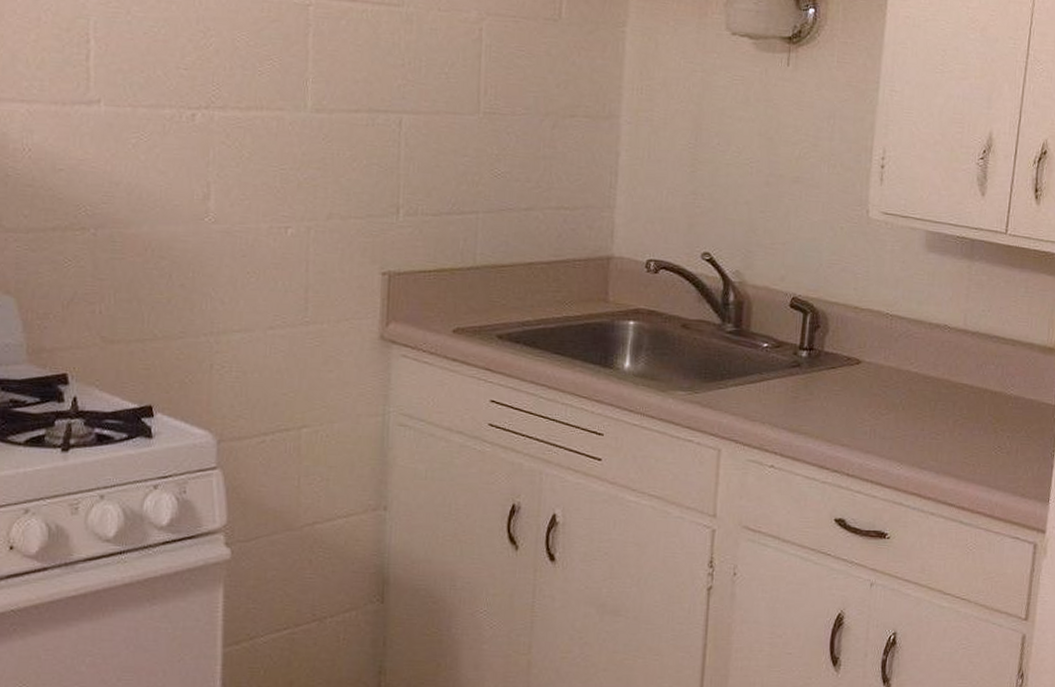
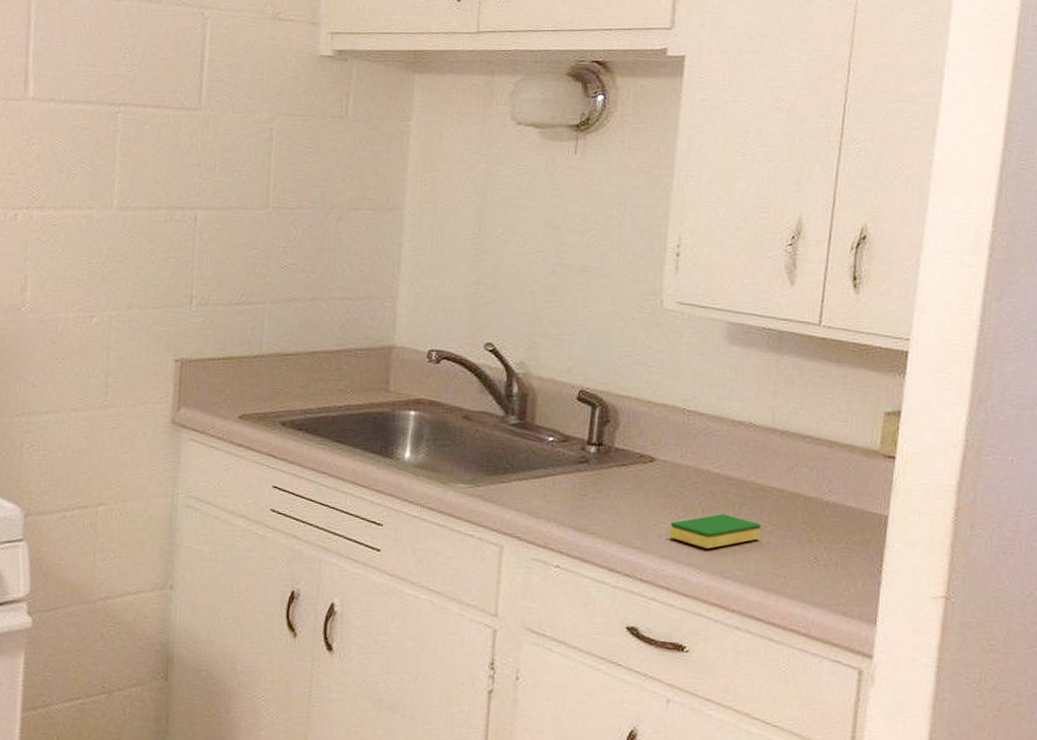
dish sponge: none [873,410,954,443] -> present [669,513,762,549]

